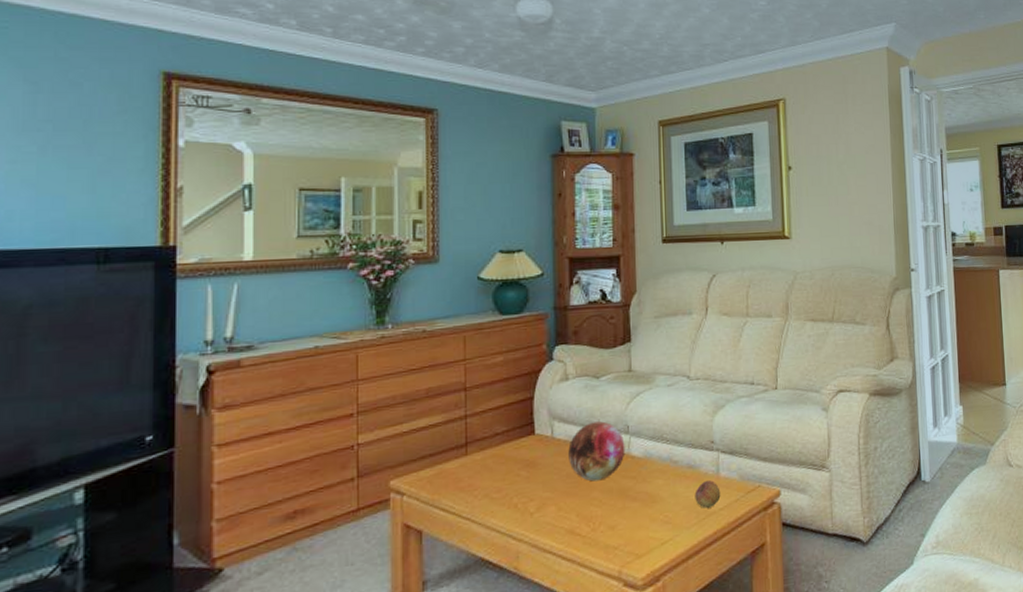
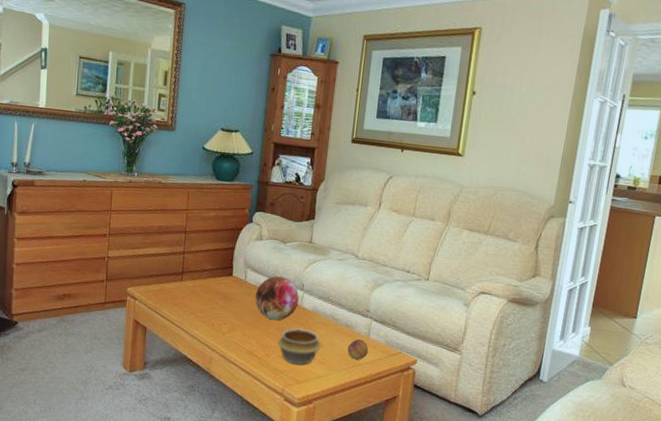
bowl: none [604,483,661,534] -> present [277,328,321,366]

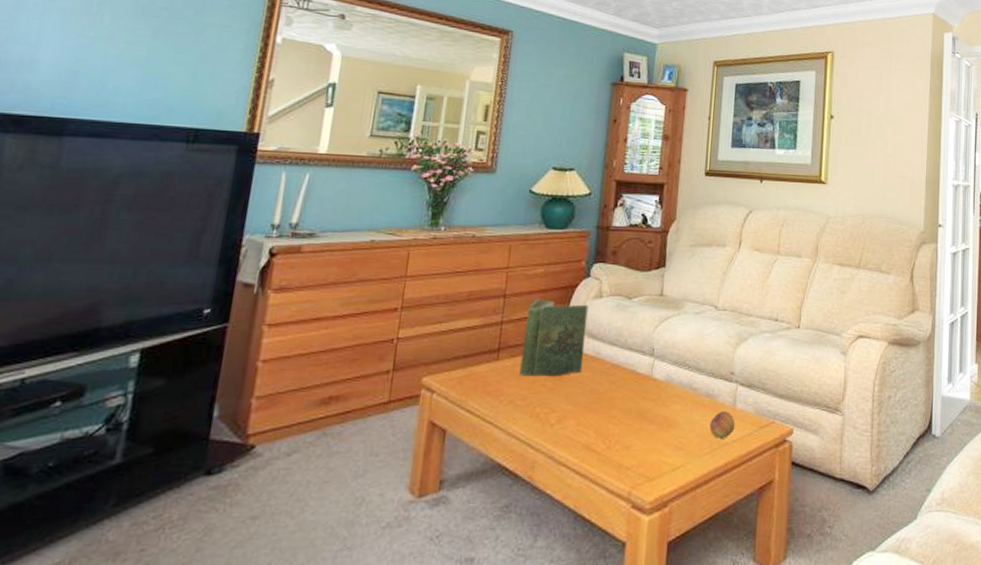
book: none [198,235,251,298] -> present [519,298,589,377]
decorative orb: present [255,276,300,321] -> none [593,341,649,400]
bowl: present [277,328,321,366] -> none [621,406,677,456]

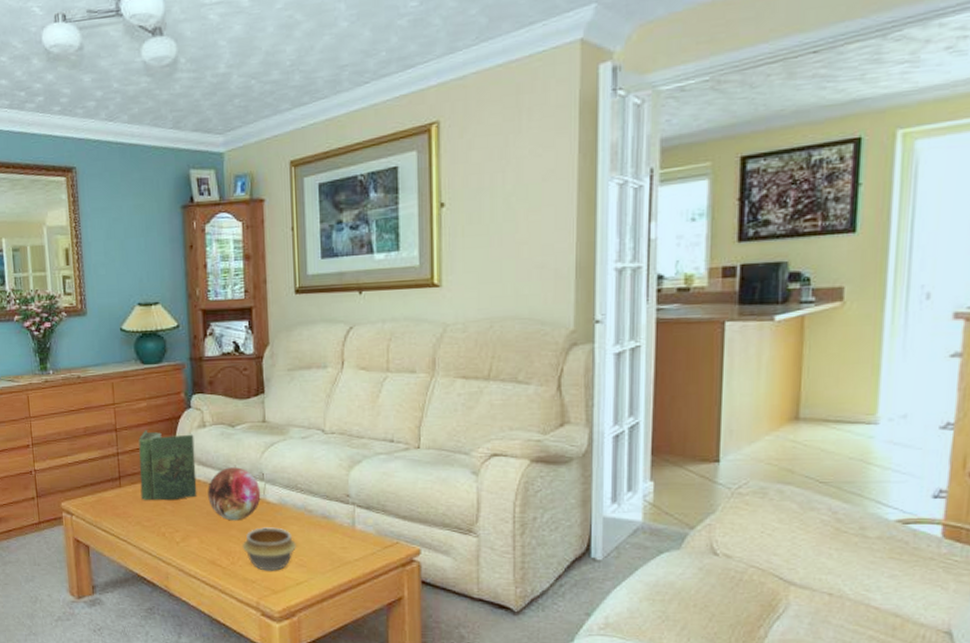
decorative orb: none [593,341,649,400] -> present [208,467,261,521]
bowl: none [621,406,677,456] -> present [242,527,296,571]
fruit: present [709,411,735,438] -> none [329,532,356,557]

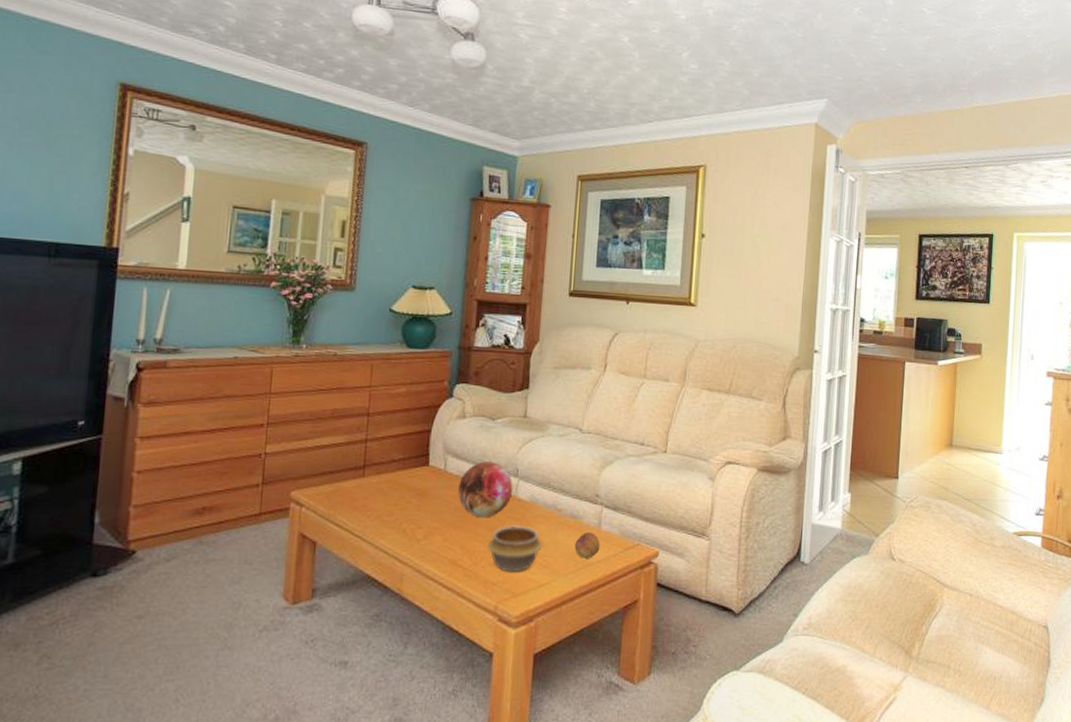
book: present [138,430,197,501] -> none [385,417,452,494]
fruit: none [329,532,356,557] -> present [574,532,600,558]

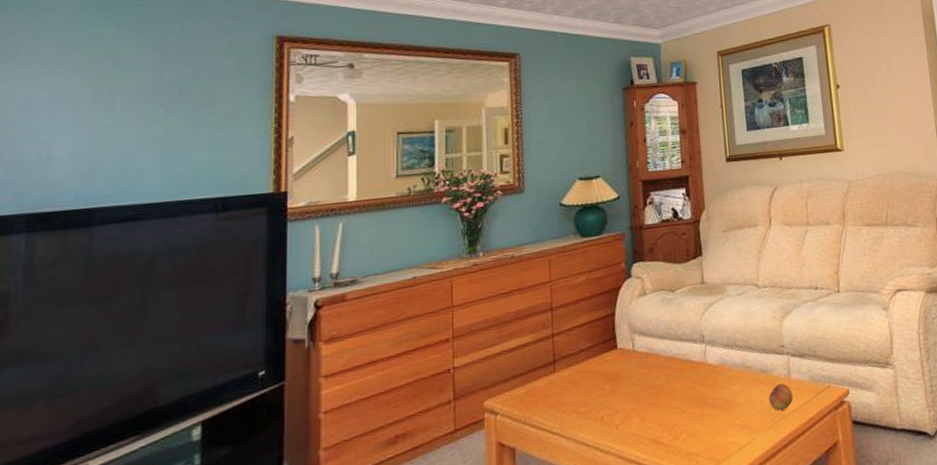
decorative orb: present [458,461,513,518] -> none [649,332,702,391]
bowl: present [486,525,542,573] -> none [684,390,738,441]

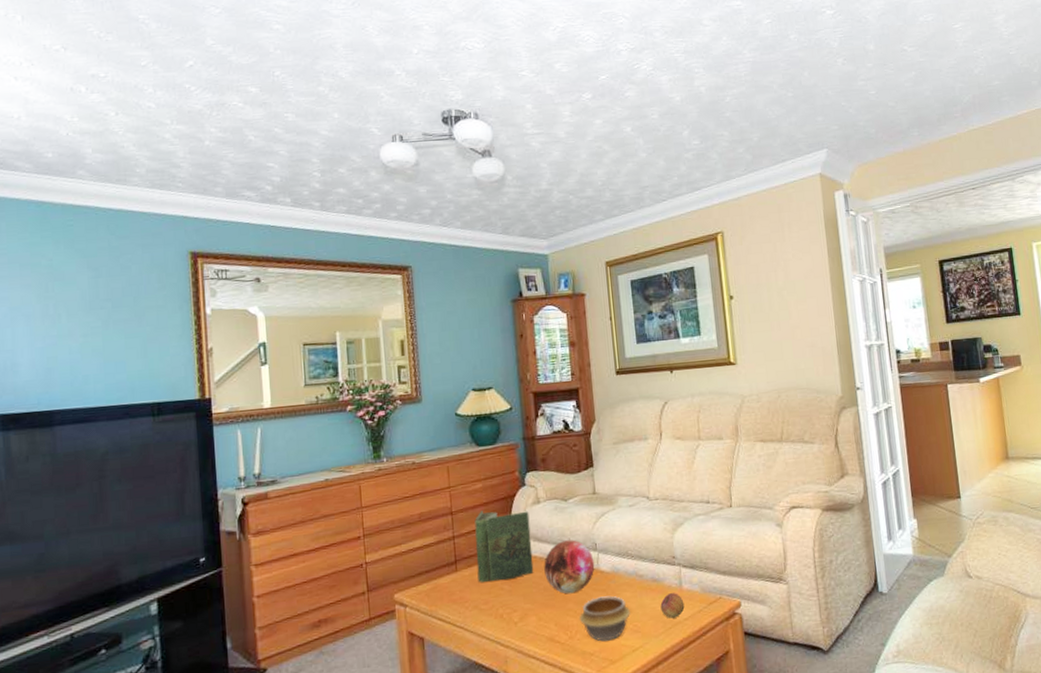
book: none [576,304,638,383] -> present [474,511,534,582]
decorative orb: none [649,332,702,391] -> present [544,539,595,594]
bowl: none [684,390,738,441] -> present [579,595,630,642]

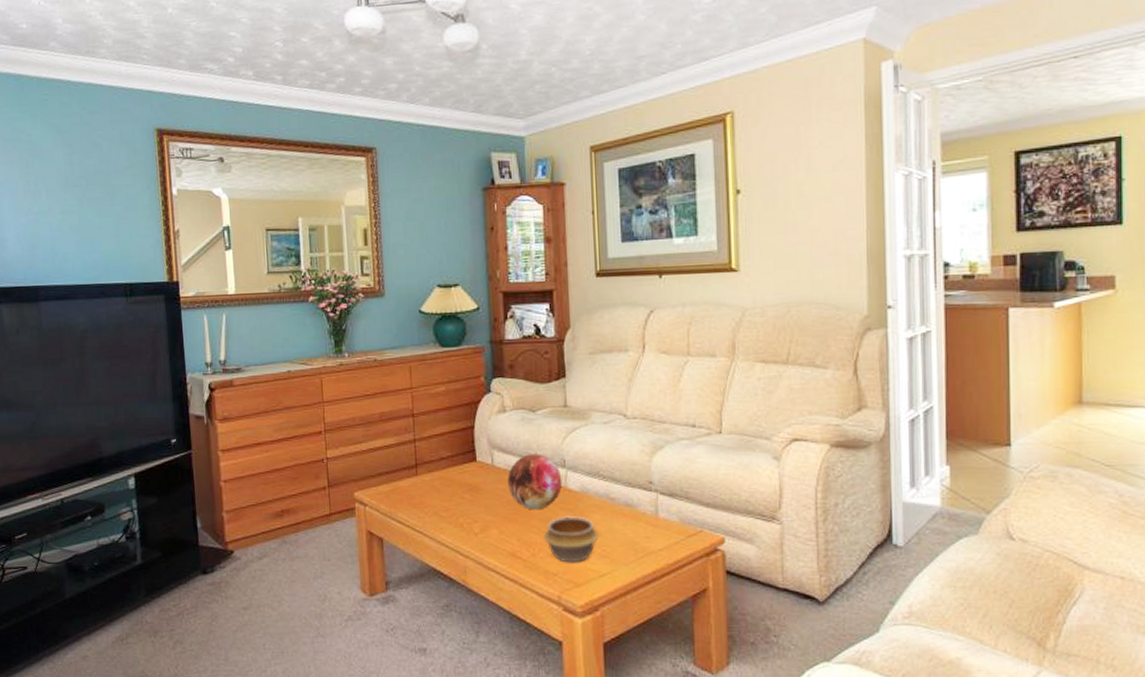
book: present [474,511,534,582] -> none [436,415,497,490]
fruit: present [660,593,685,618] -> none [632,521,660,547]

